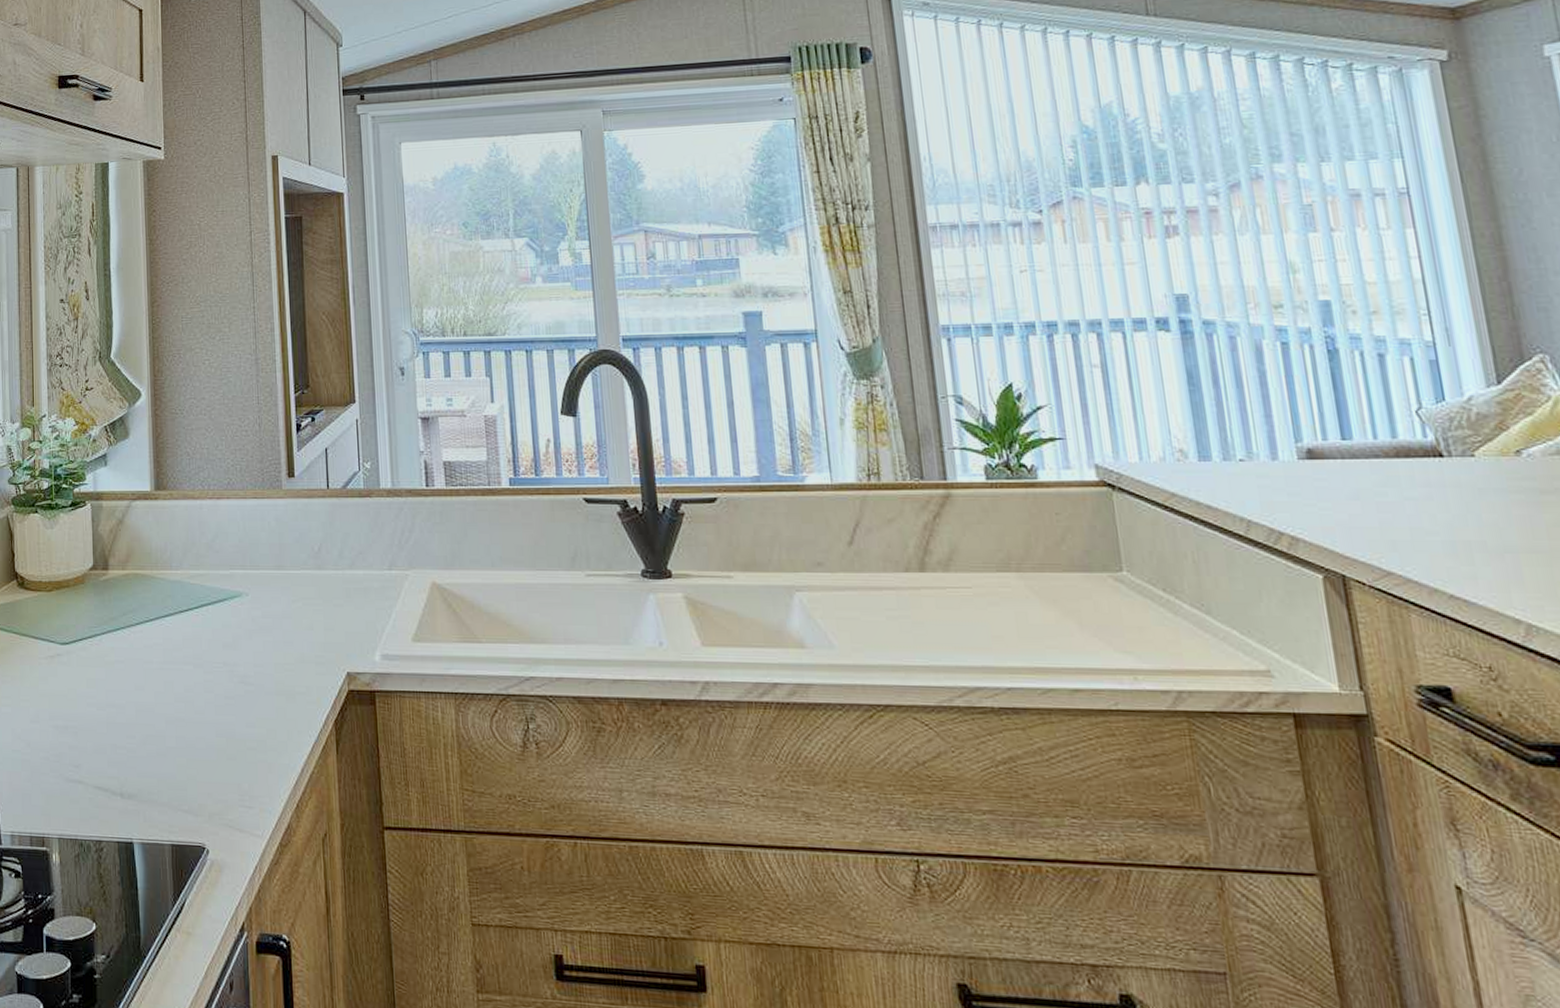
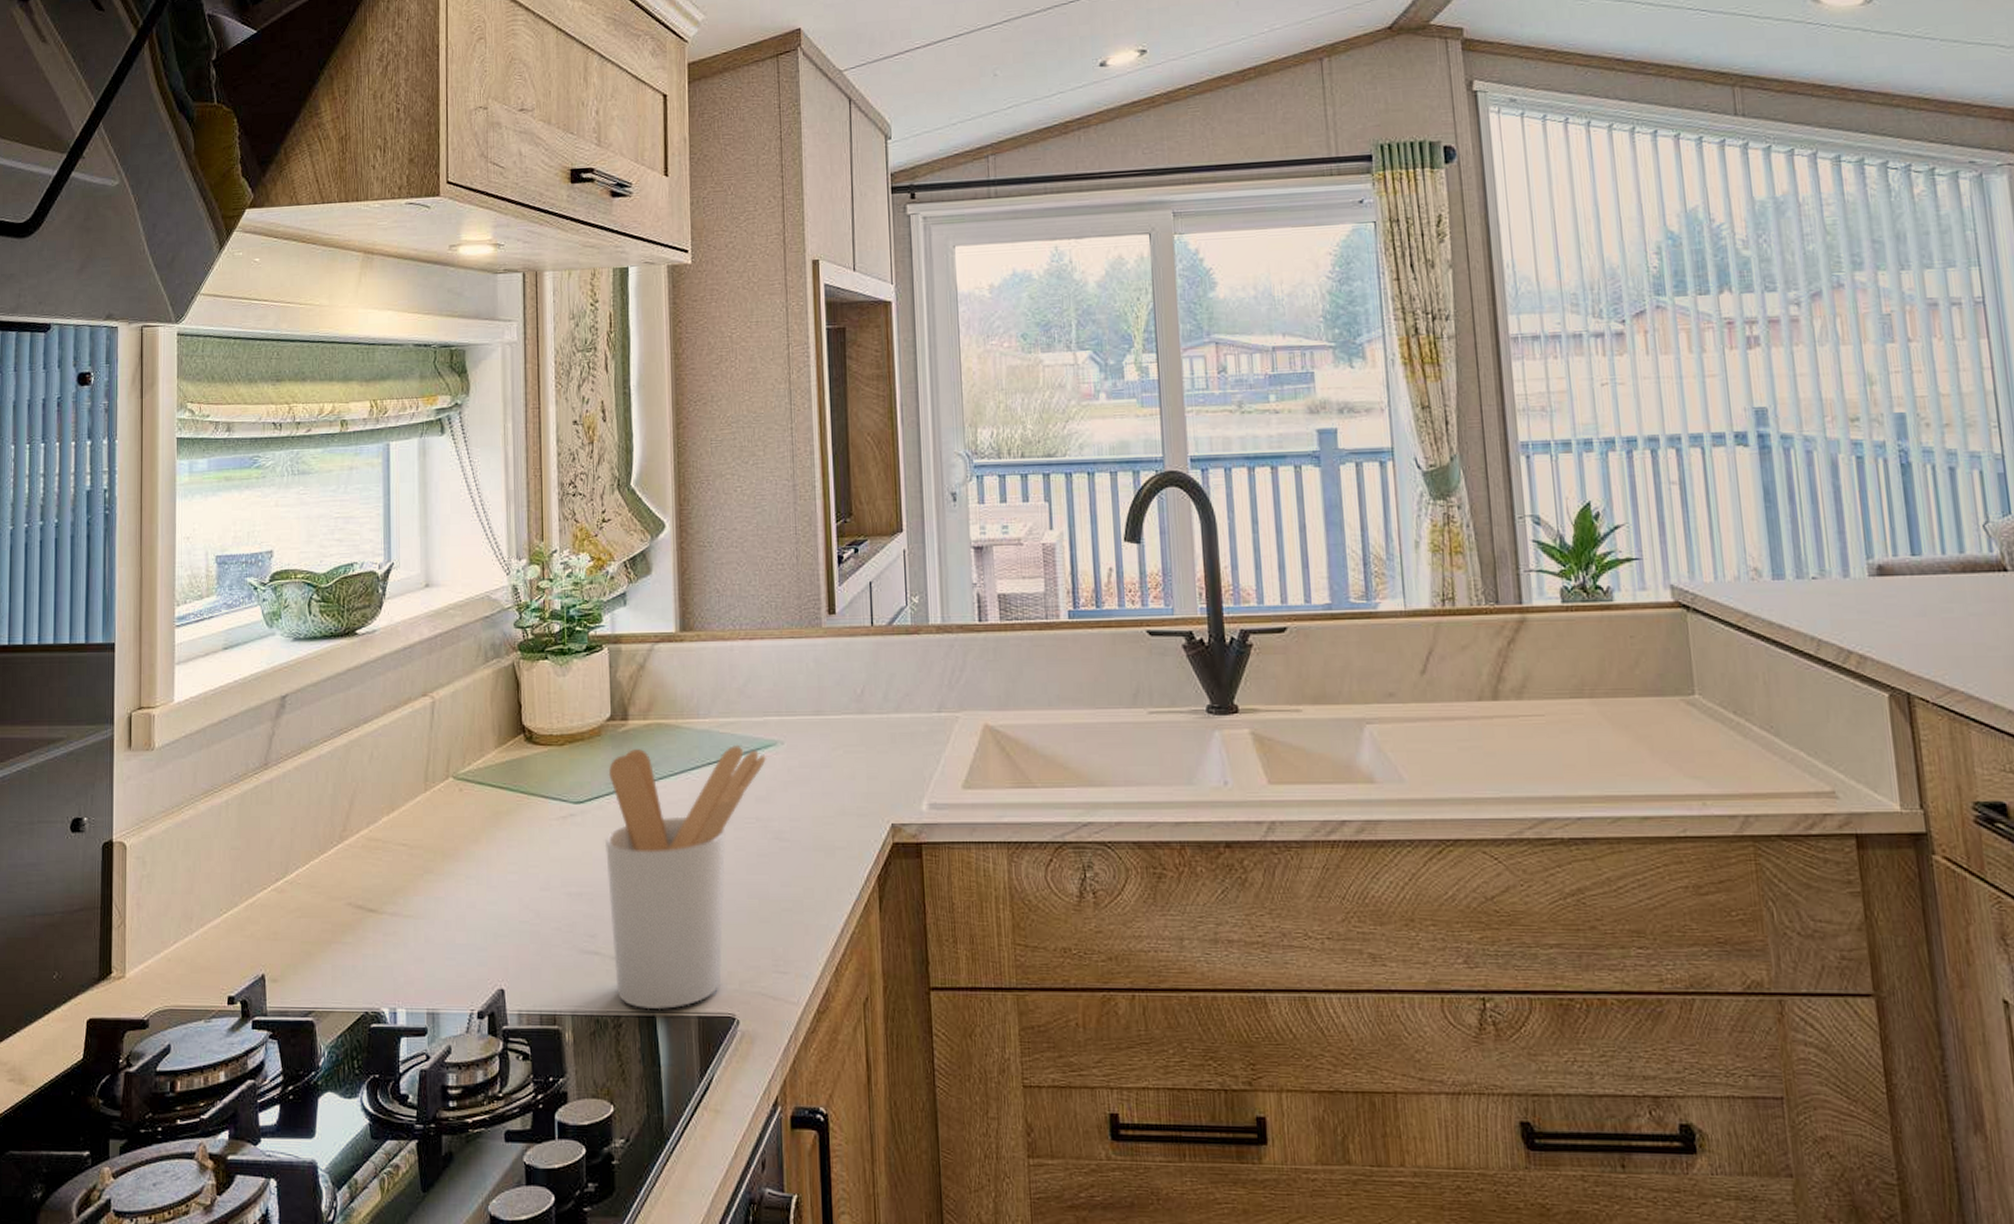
utensil holder: none [87,594,234,837] -> present [604,744,767,1010]

